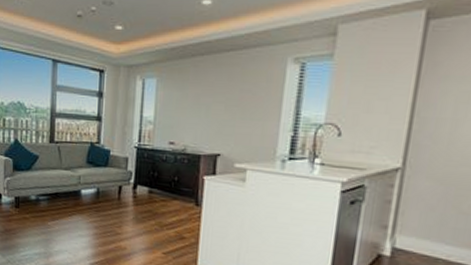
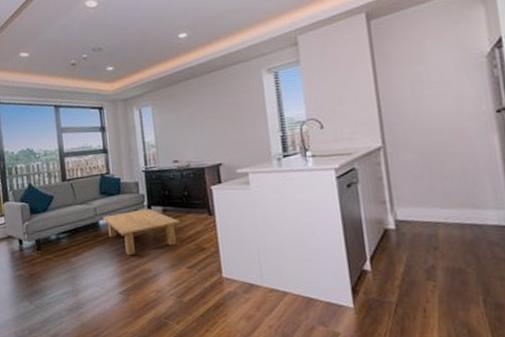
coffee table: none [86,186,165,231] -> present [103,208,181,256]

